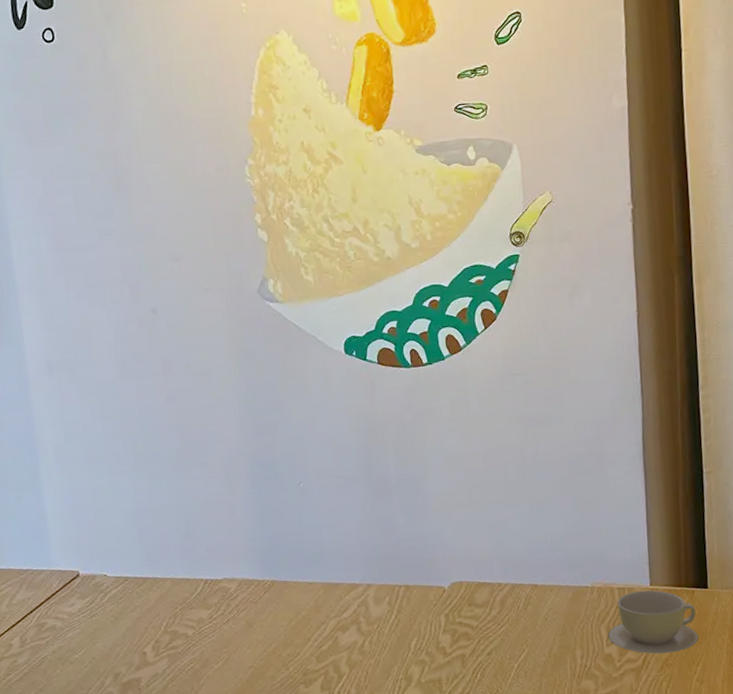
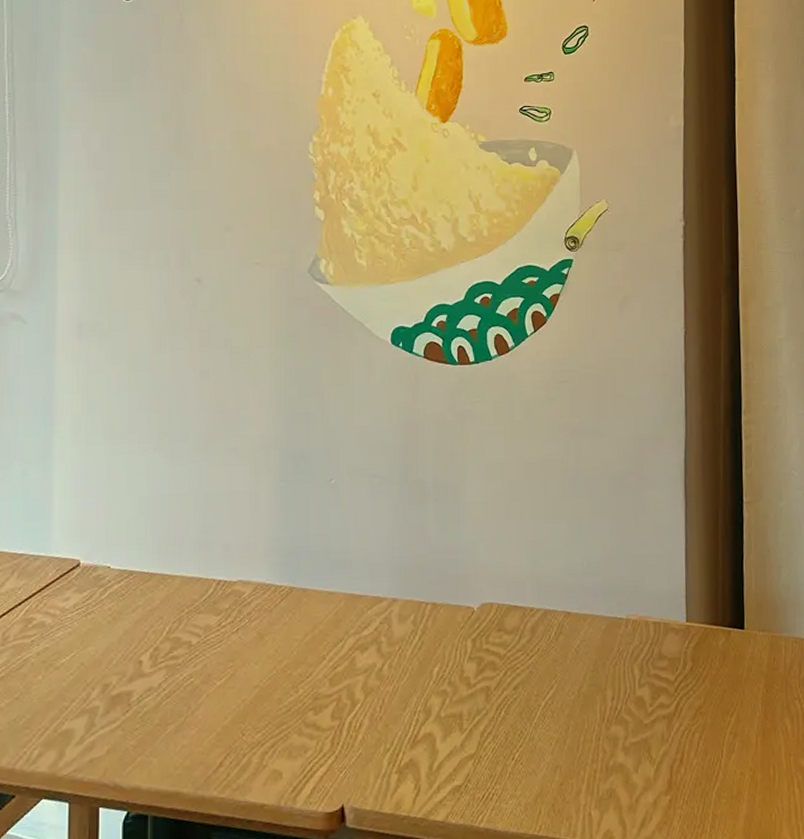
teacup: present [607,590,699,654] -> none [640,627,734,700]

